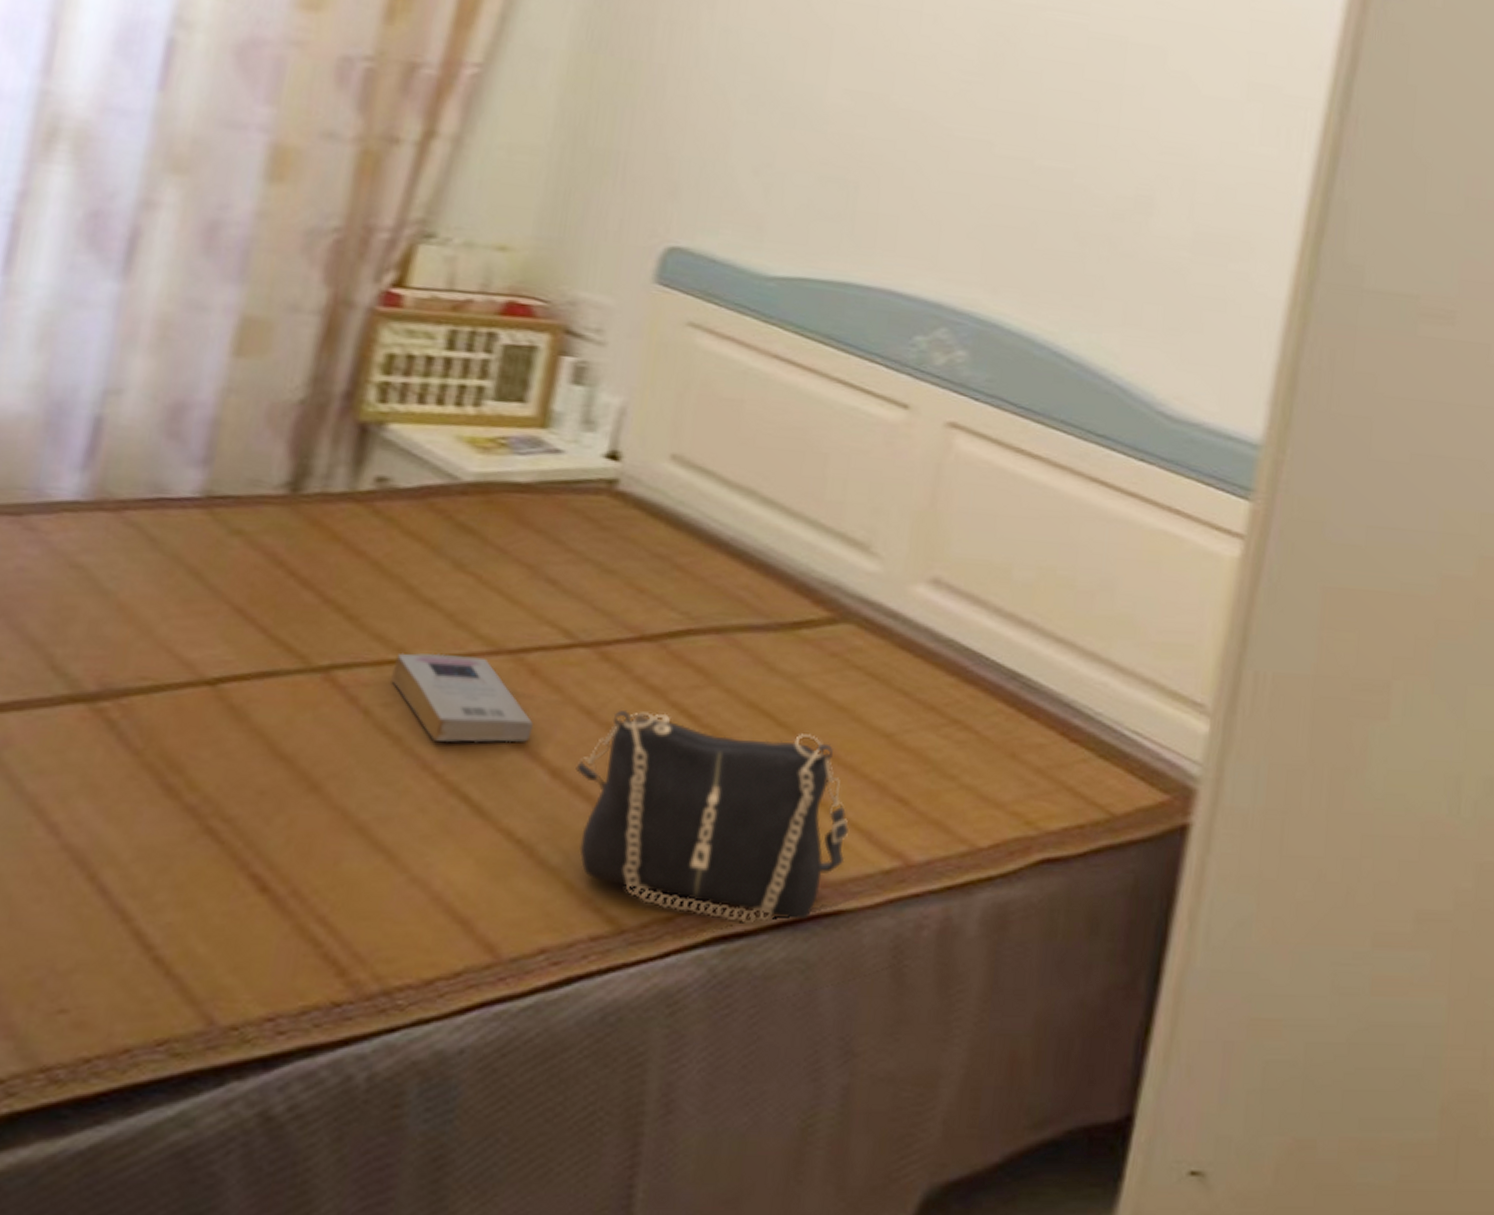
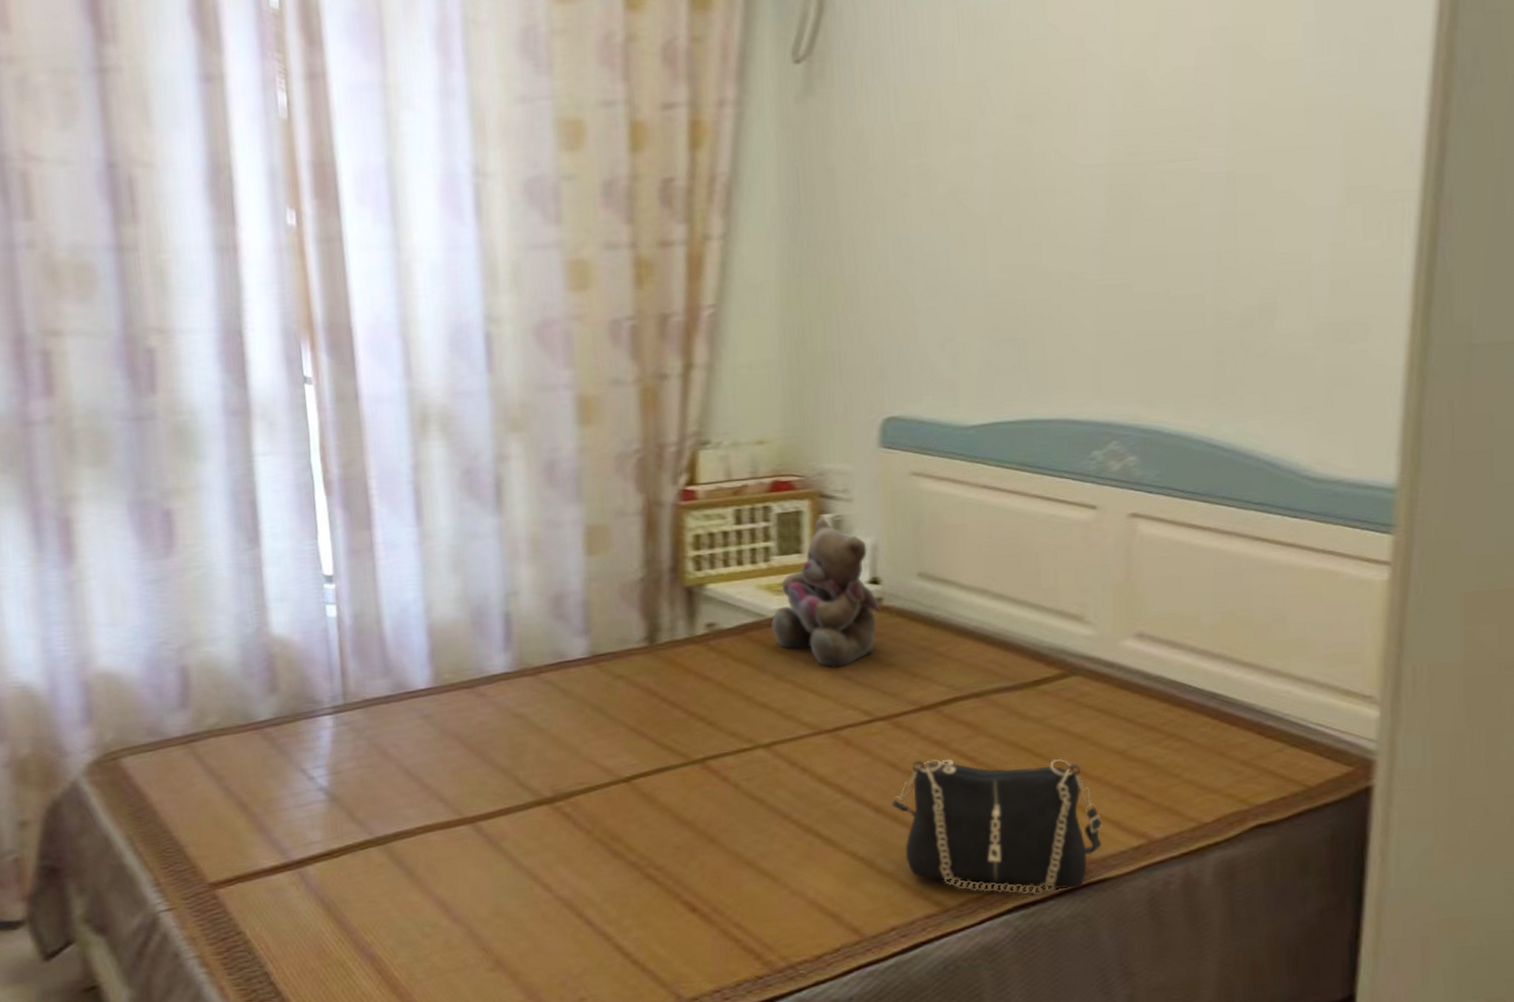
book: present [391,652,534,743] -> none [748,738,856,799]
teddy bear: none [464,360,614,565] -> present [771,518,881,667]

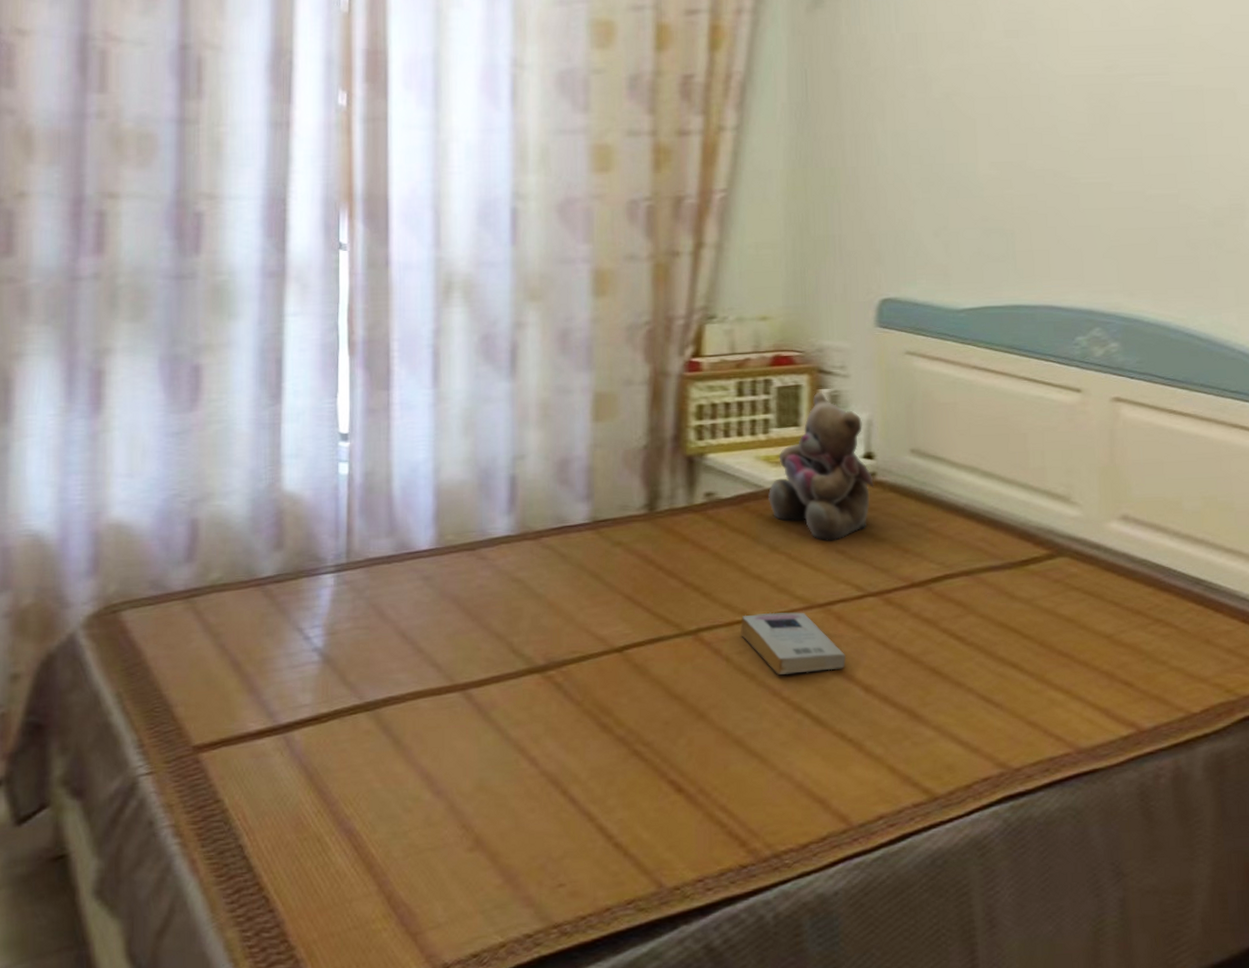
book: none [748,738,856,799] -> present [740,612,847,675]
handbag: present [892,758,1103,895] -> none [881,637,1092,785]

